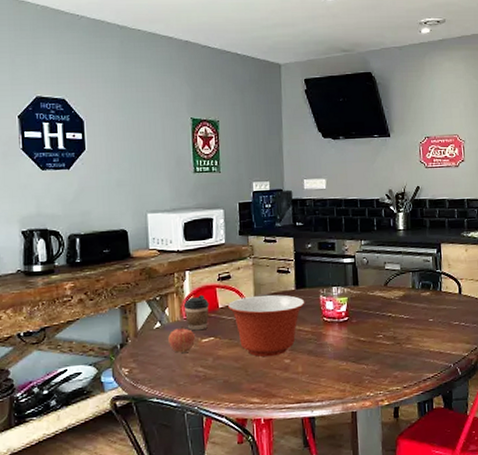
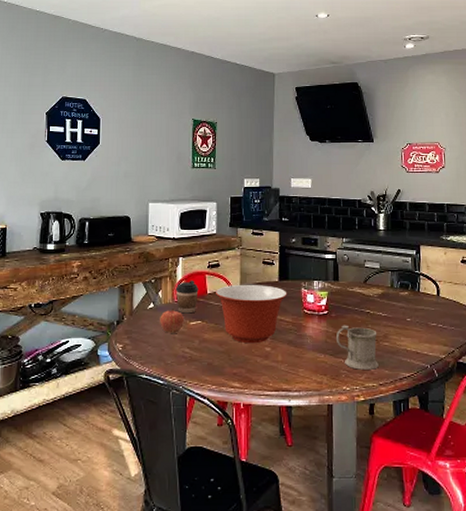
mug: none [358,330,402,375] -> present [336,325,379,370]

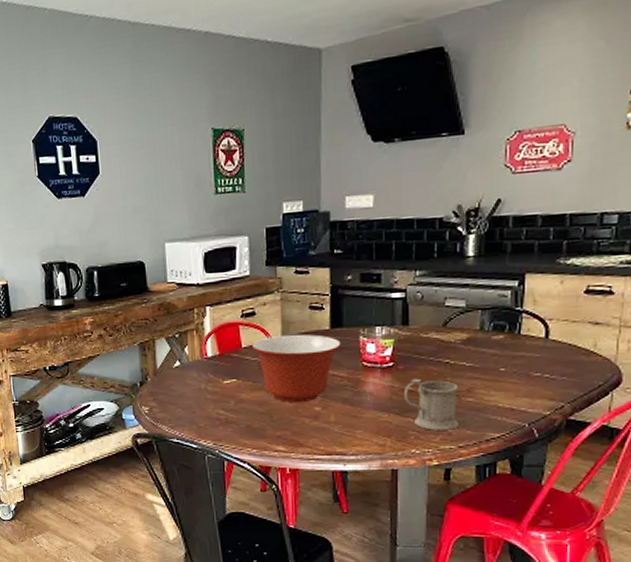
apple: present [160,309,185,333] -> none [188,366,217,394]
coffee cup: present [175,281,199,314] -> none [203,333,232,372]

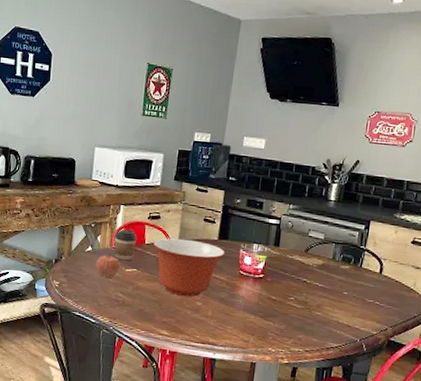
apple: none [188,366,217,394] -> present [96,254,121,278]
coffee cup: none [203,333,232,372] -> present [114,229,137,261]
mug: present [404,378,459,430] -> none [268,290,311,336]

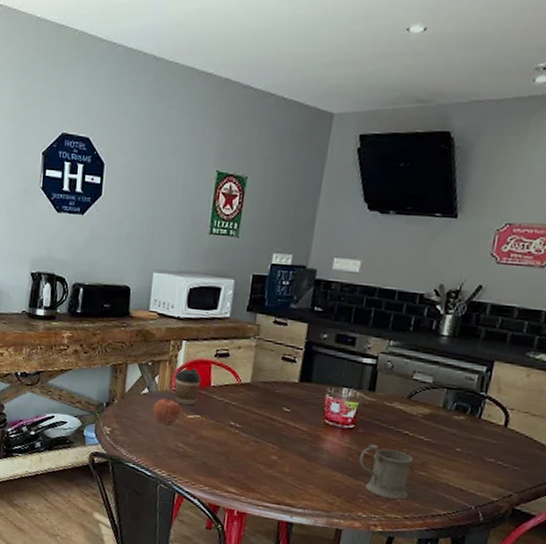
mixing bowl: present [153,238,225,297] -> none [220,380,308,450]
mug: none [268,290,311,336] -> present [359,444,414,500]

